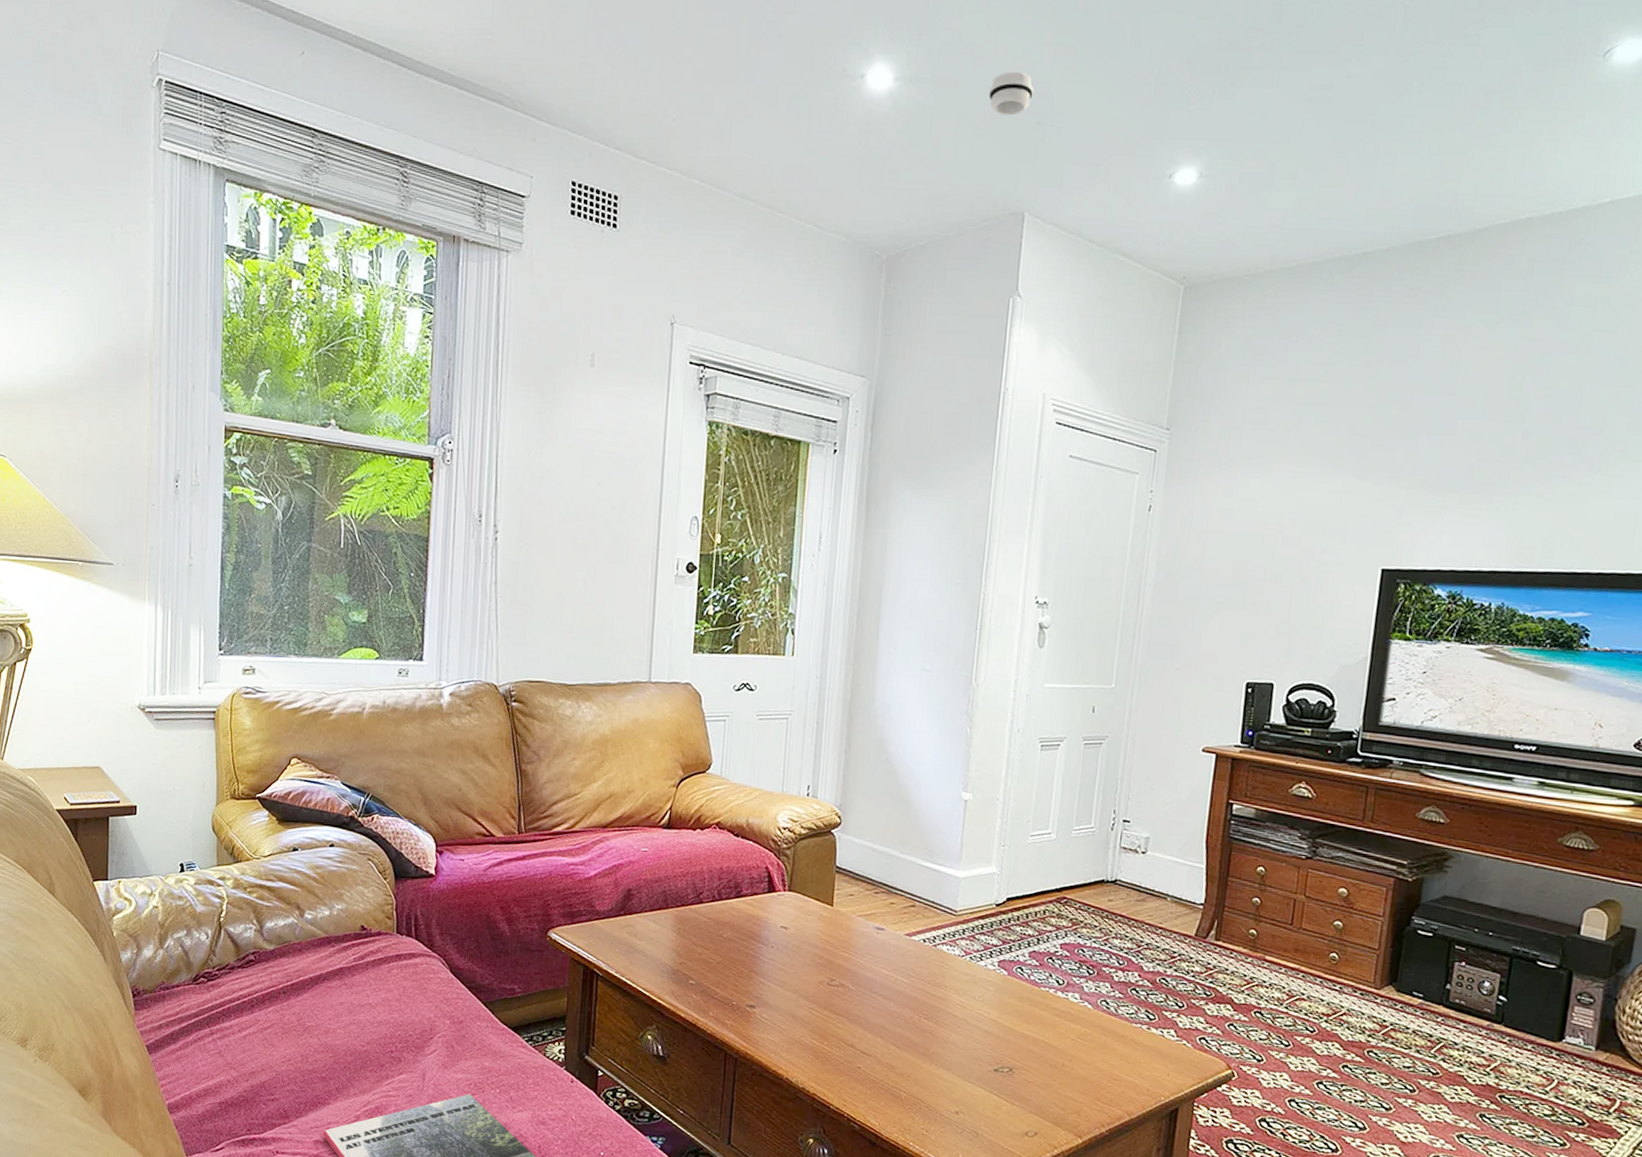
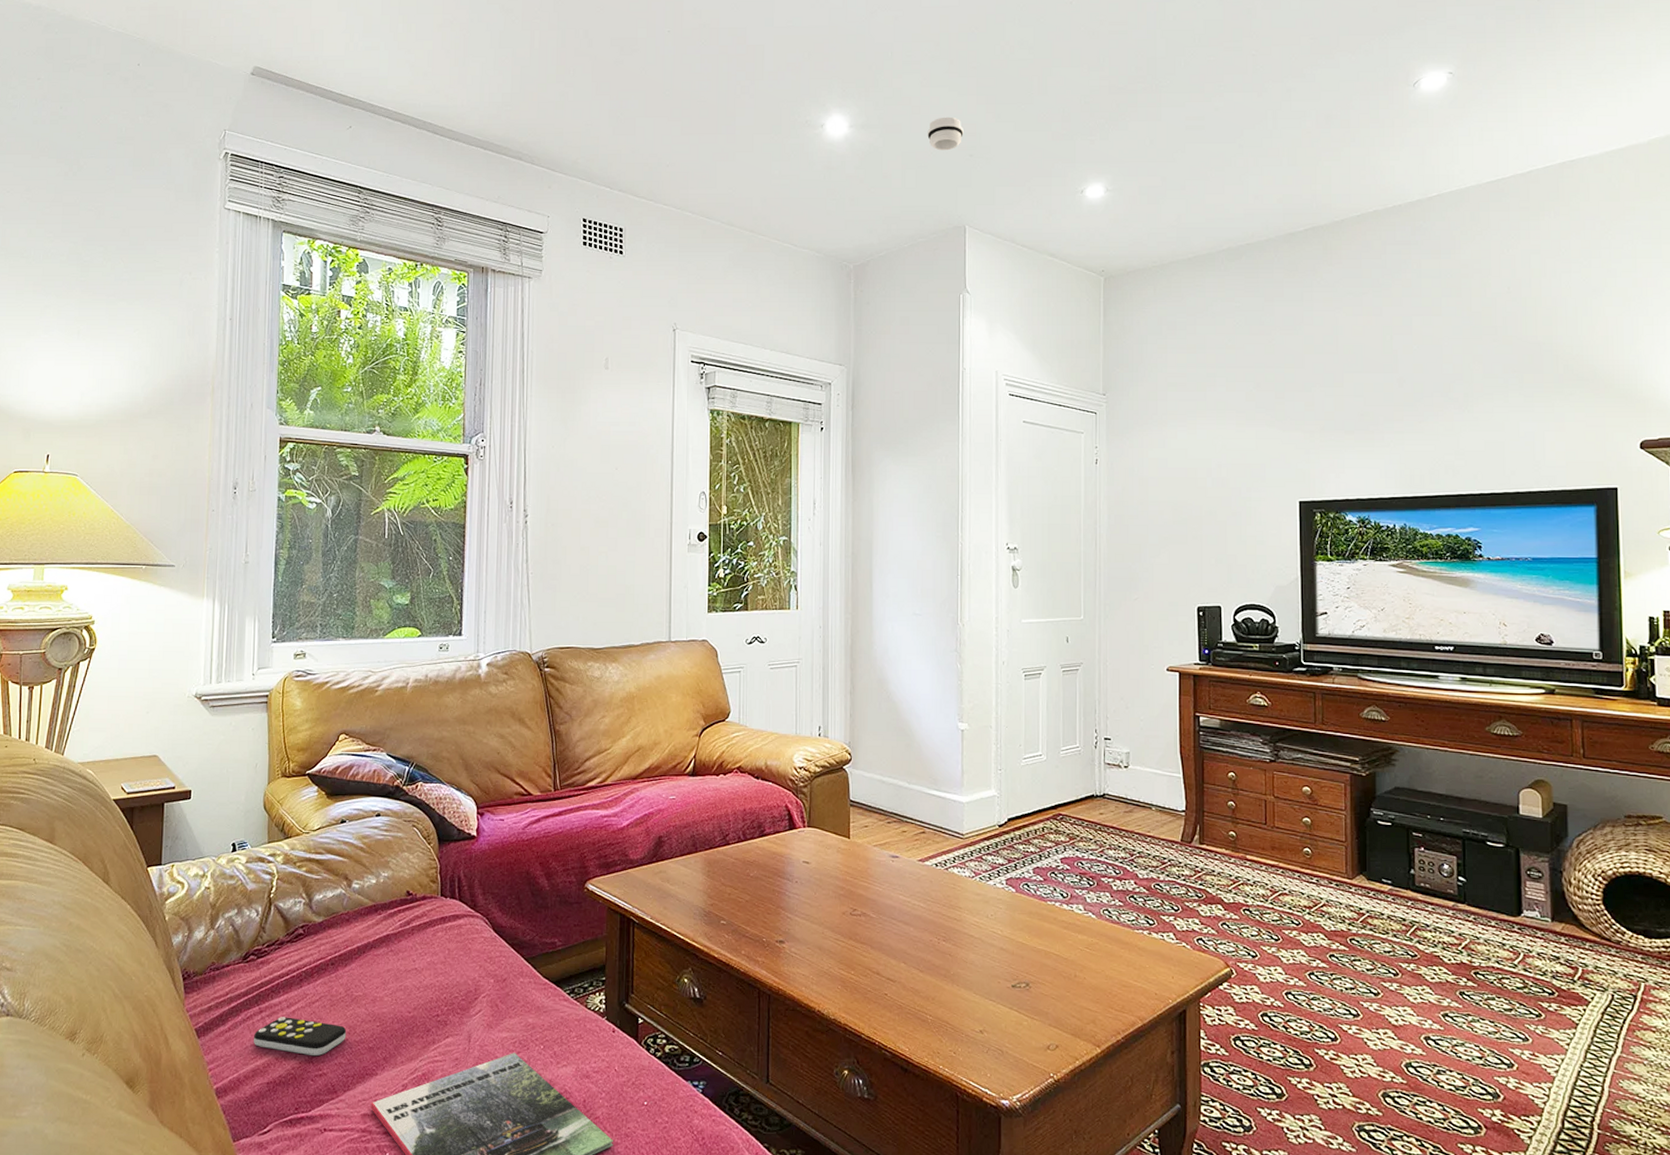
remote control: none [205,1040,299,1082] -> present [254,1017,347,1057]

